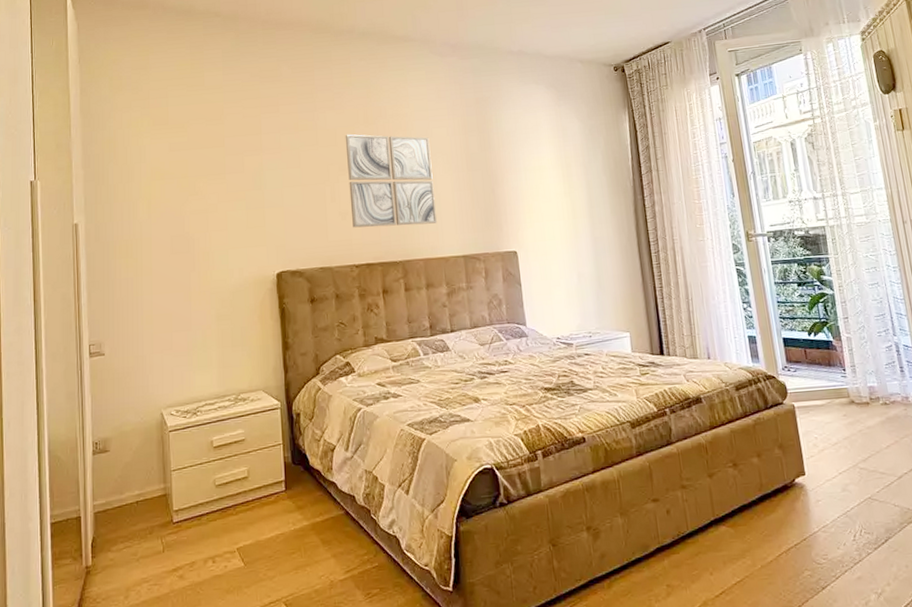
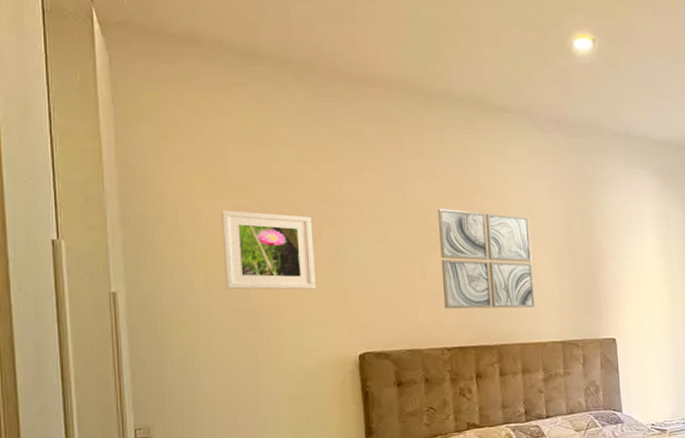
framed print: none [162,147,240,217] -> present [222,210,317,290]

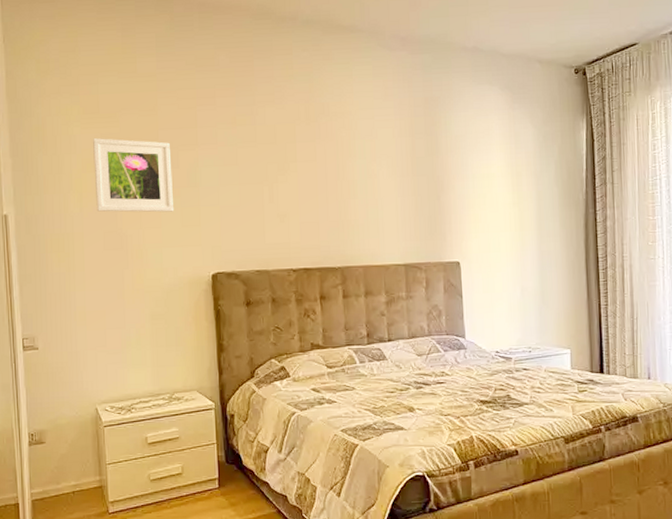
wall art: present [437,208,536,309] -> none [285,131,379,231]

